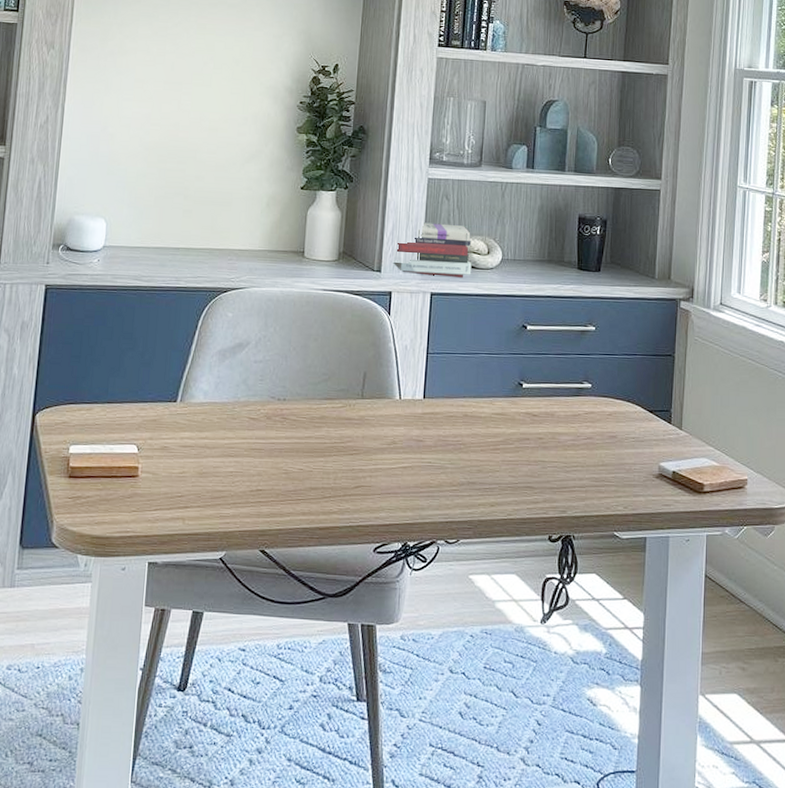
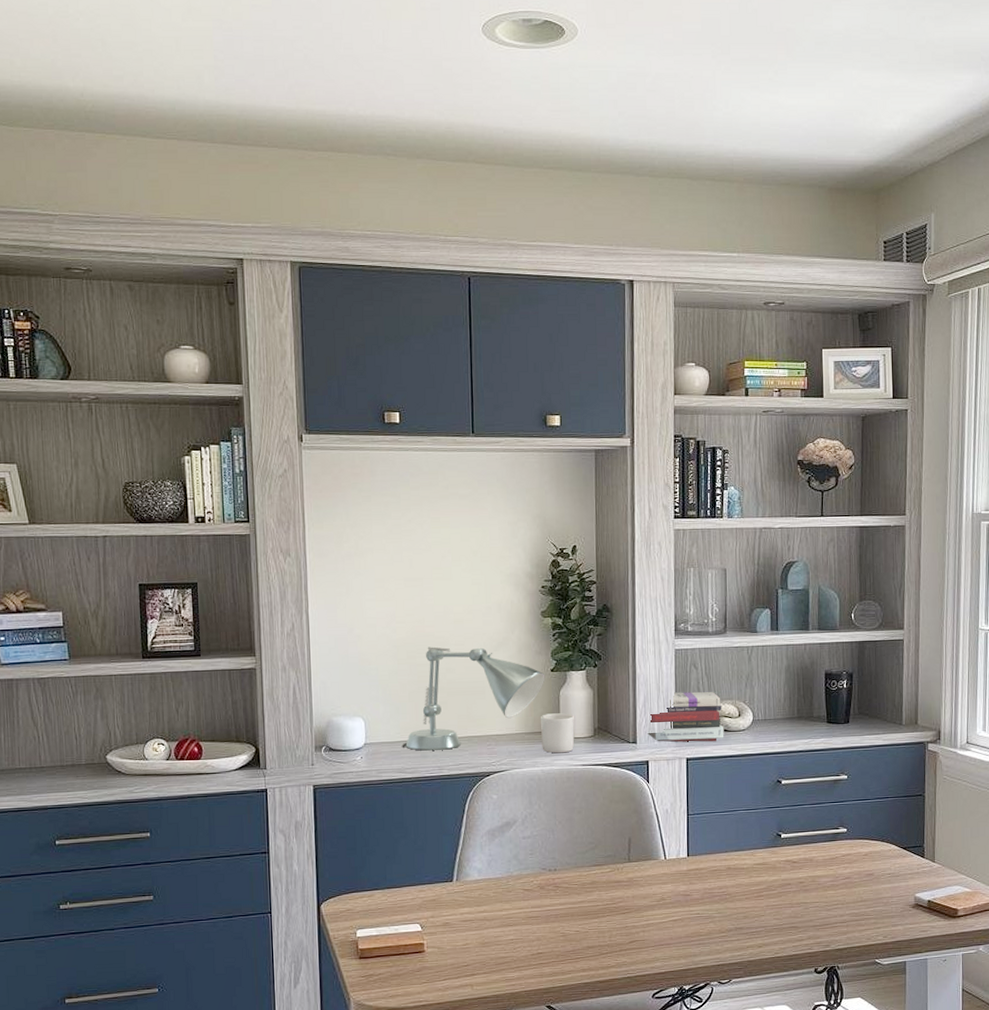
desk lamp: none [141,152,295,261] -> present [402,646,546,751]
mug: none [284,232,321,275] -> present [540,713,575,754]

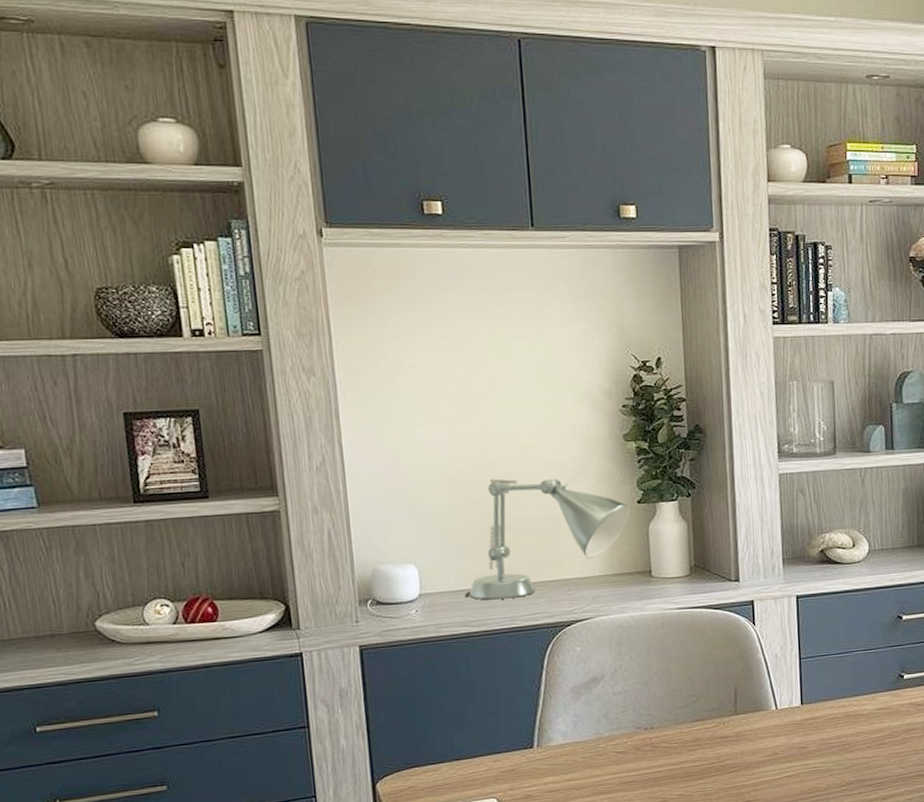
mug: present [540,713,575,754] -> none [627,550,669,597]
books: present [647,691,724,742] -> none [751,520,838,579]

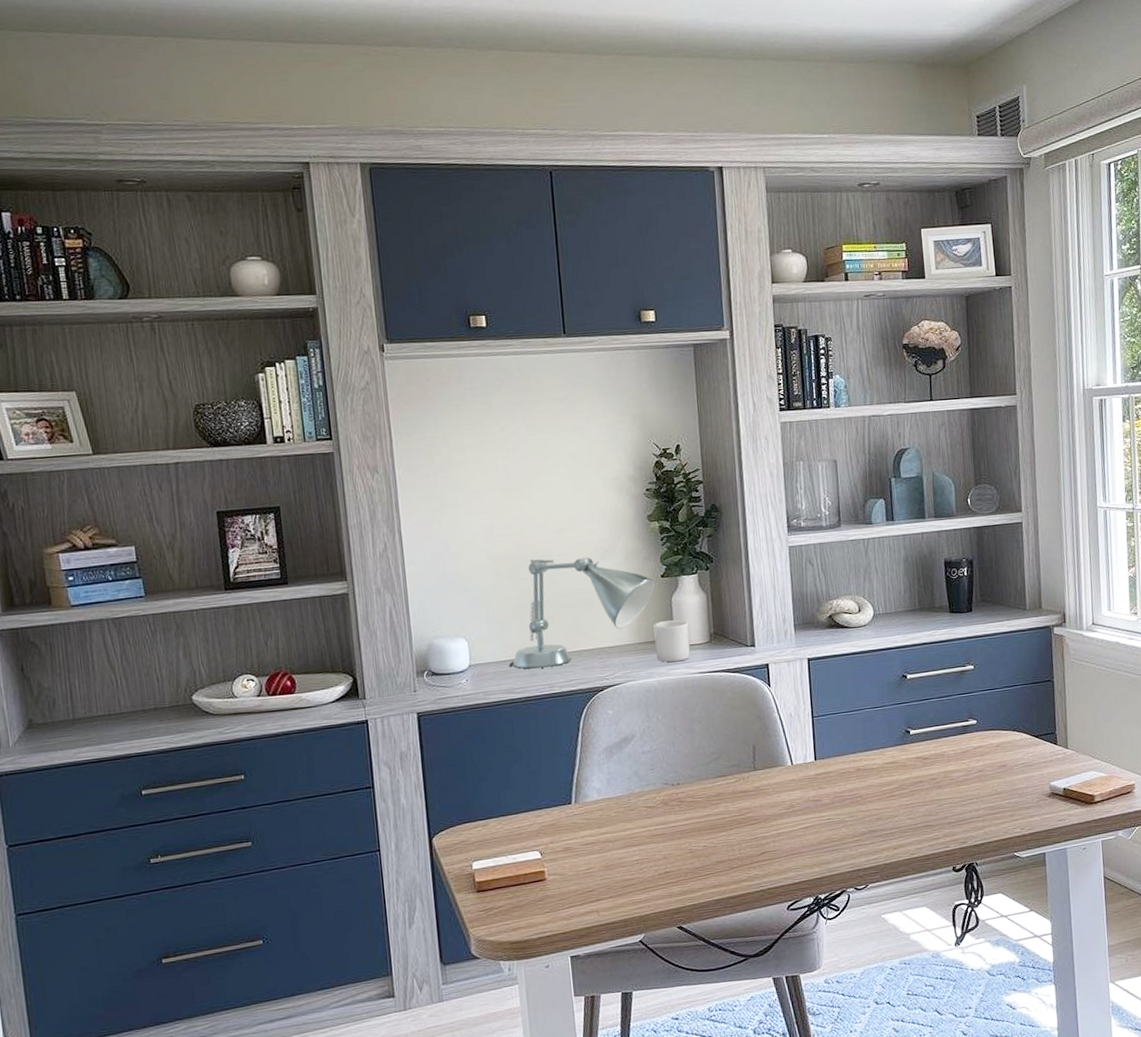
mug: none [627,550,669,597] -> present [652,619,691,663]

